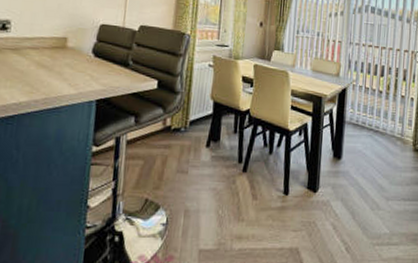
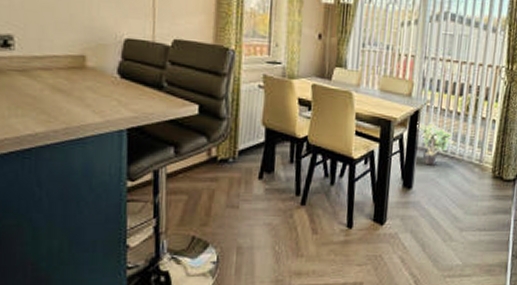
potted plant: none [344,98,377,138] -> present [417,121,454,166]

